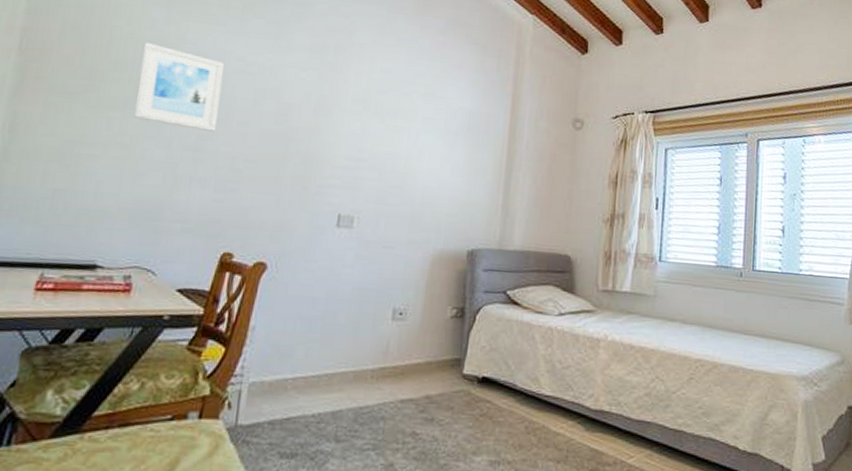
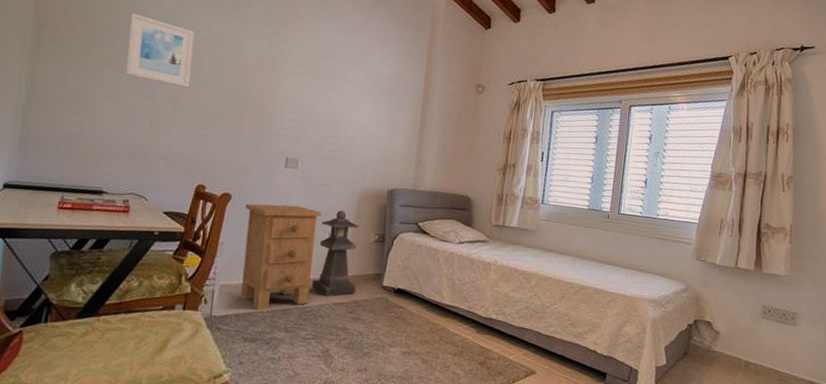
nightstand: none [276,274,384,415] -> present [240,203,322,311]
lantern: none [370,279,431,393] -> present [311,210,359,297]

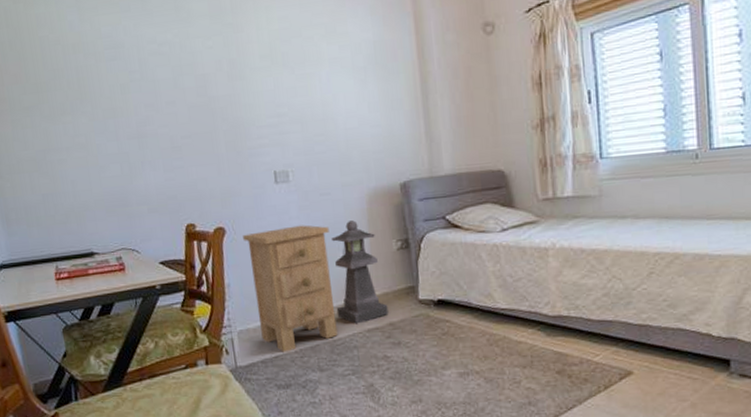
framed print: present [125,12,195,88] -> none [69,44,151,119]

